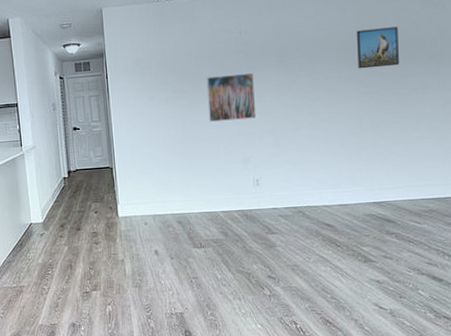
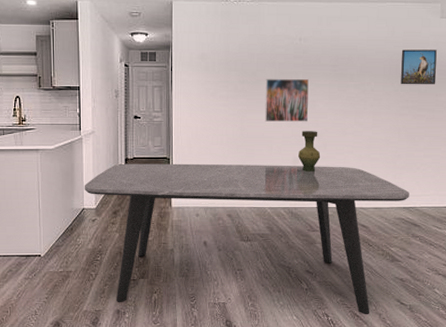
dining table: none [29,162,379,322] -> present [84,163,409,315]
vase: none [248,127,274,171] -> present [298,131,321,171]

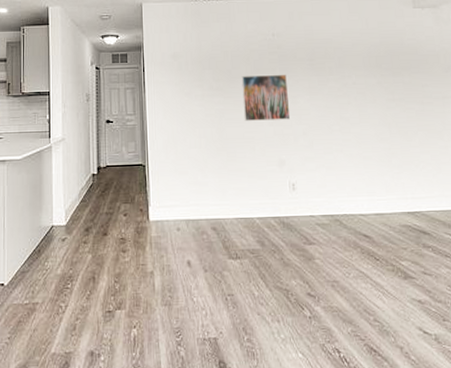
dining table: present [84,163,409,315] -> none [53,167,412,349]
vase: present [298,131,321,171] -> none [284,129,308,175]
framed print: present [401,49,437,85] -> none [378,39,419,77]

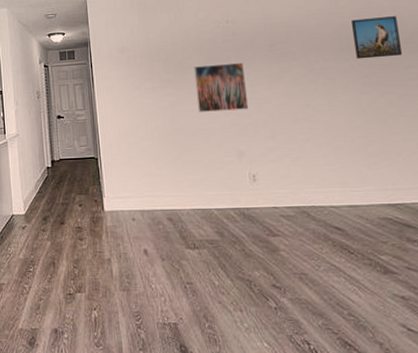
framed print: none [378,39,419,77] -> present [350,16,402,60]

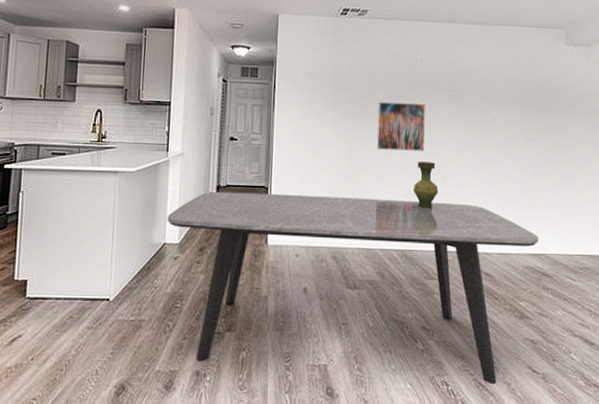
dining table: none [12,157,394,344] -> present [167,191,538,385]
vase: none [242,119,270,166] -> present [414,161,439,209]
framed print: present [350,16,402,60] -> none [525,76,563,116]

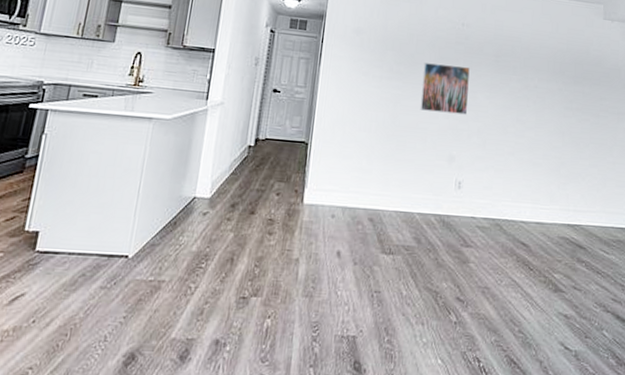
dining table: present [167,191,538,385] -> none [199,144,574,362]
vase: present [414,161,439,209] -> none [454,125,479,173]

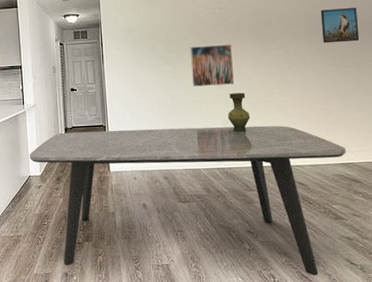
dining table: none [199,144,574,362] -> present [29,125,346,276]
vase: none [454,125,479,173] -> present [228,93,251,132]
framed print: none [565,47,601,87] -> present [320,8,359,44]

